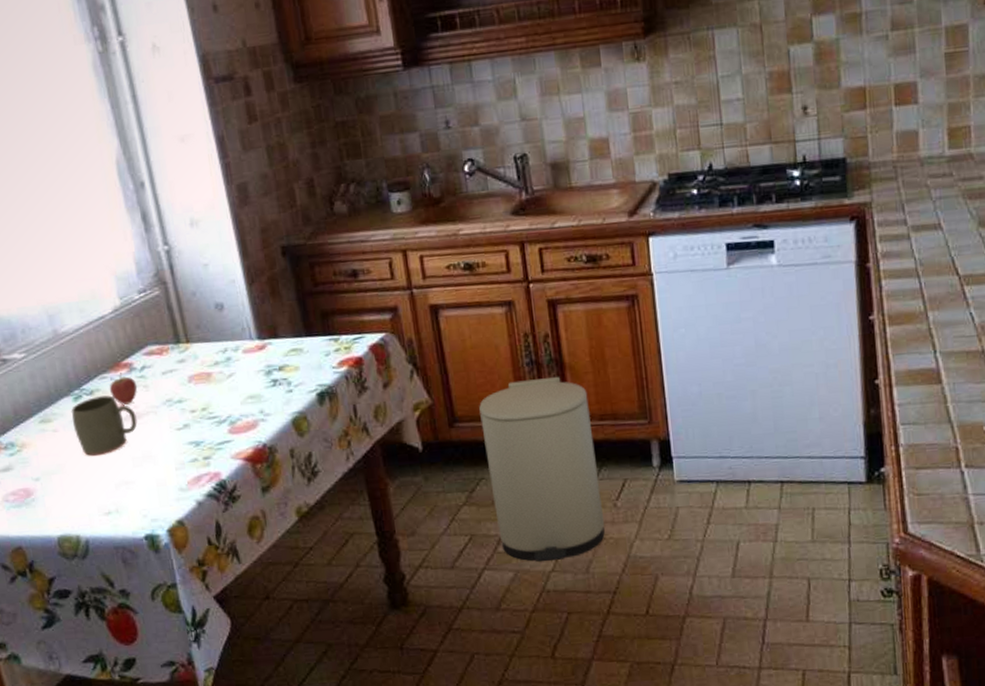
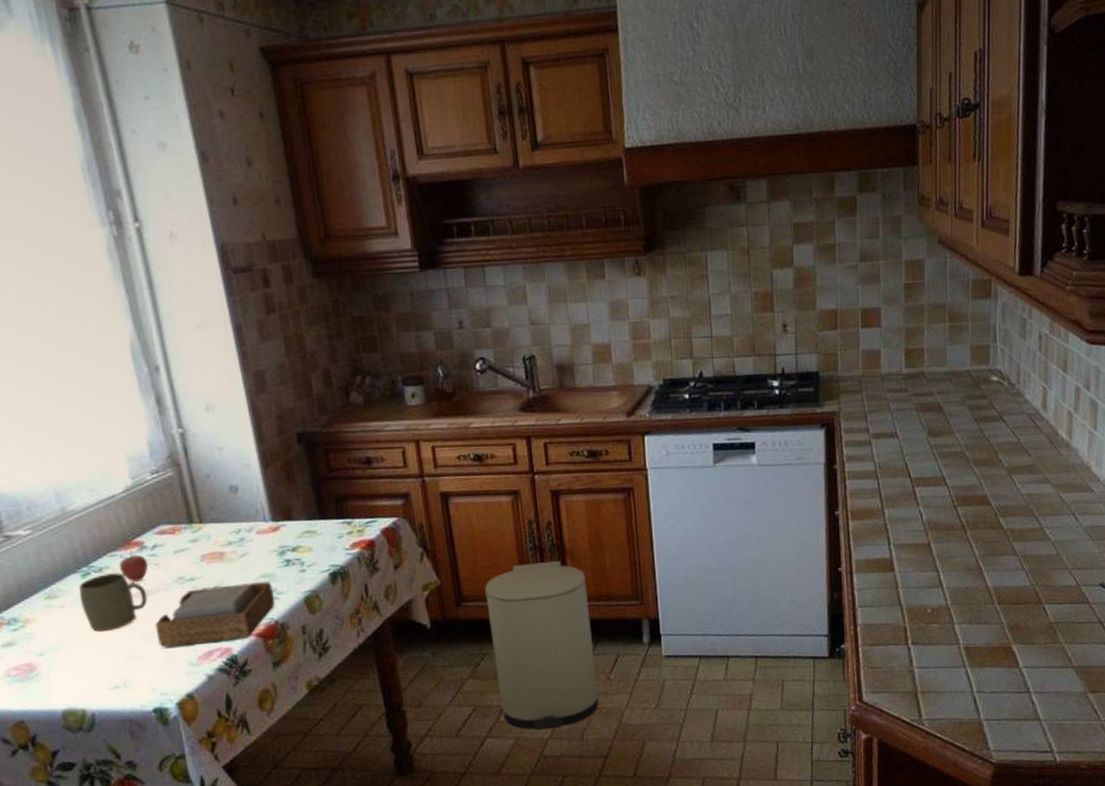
napkin holder: none [145,403,263,473] -> present [155,582,275,648]

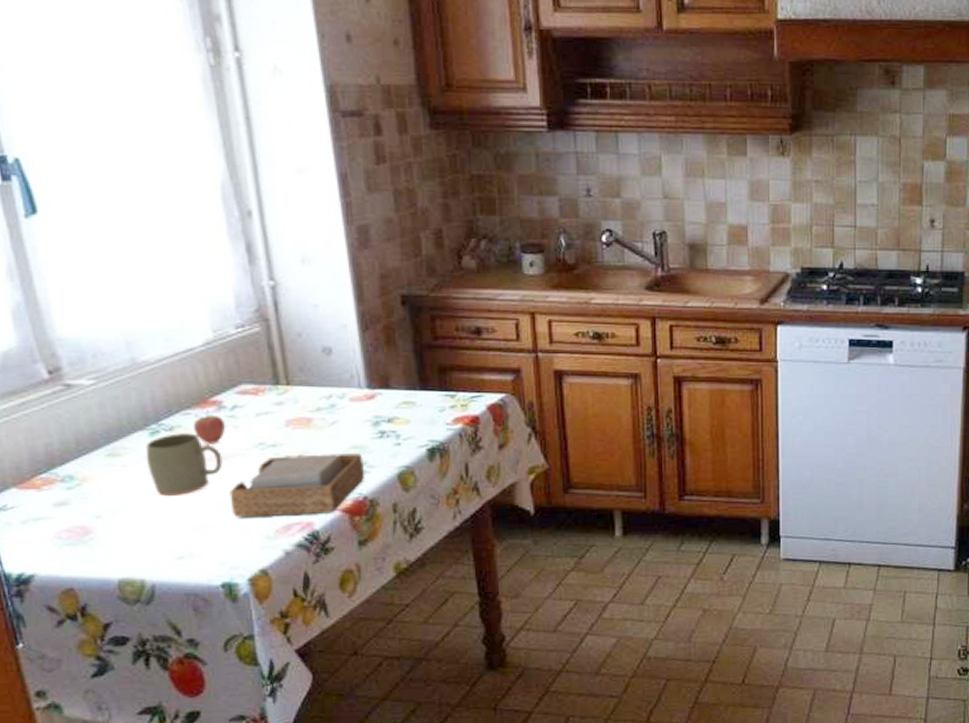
pedal bin: present [485,560,599,731] -> none [596,451,710,630]

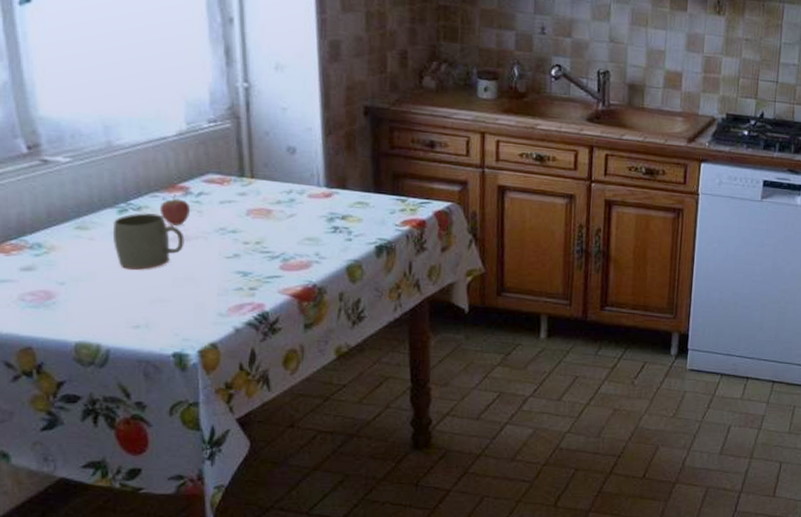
napkin holder: present [229,453,366,518] -> none [188,241,317,298]

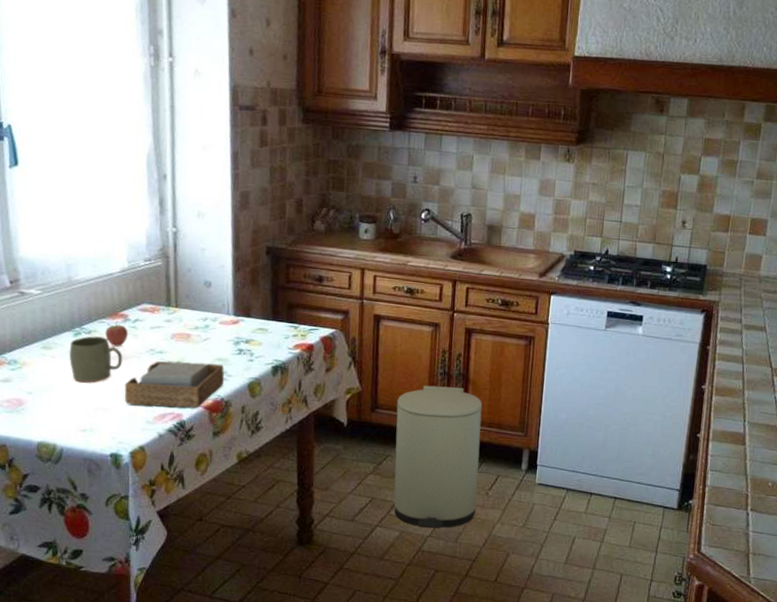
napkin holder: none [188,241,317,298] -> present [124,361,225,409]
pedal bin: none [525,264,626,424] -> present [393,385,483,529]

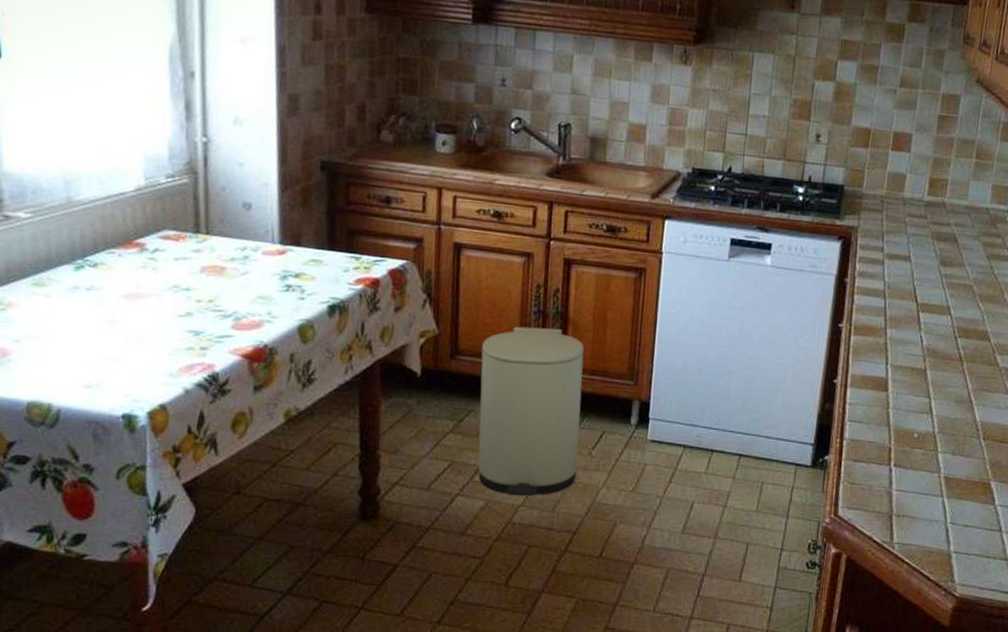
mug: present [69,336,123,383] -> none [68,269,139,328]
fruit: present [105,321,129,347] -> none [115,251,146,283]
napkin holder: present [124,361,225,409] -> none [140,299,269,358]

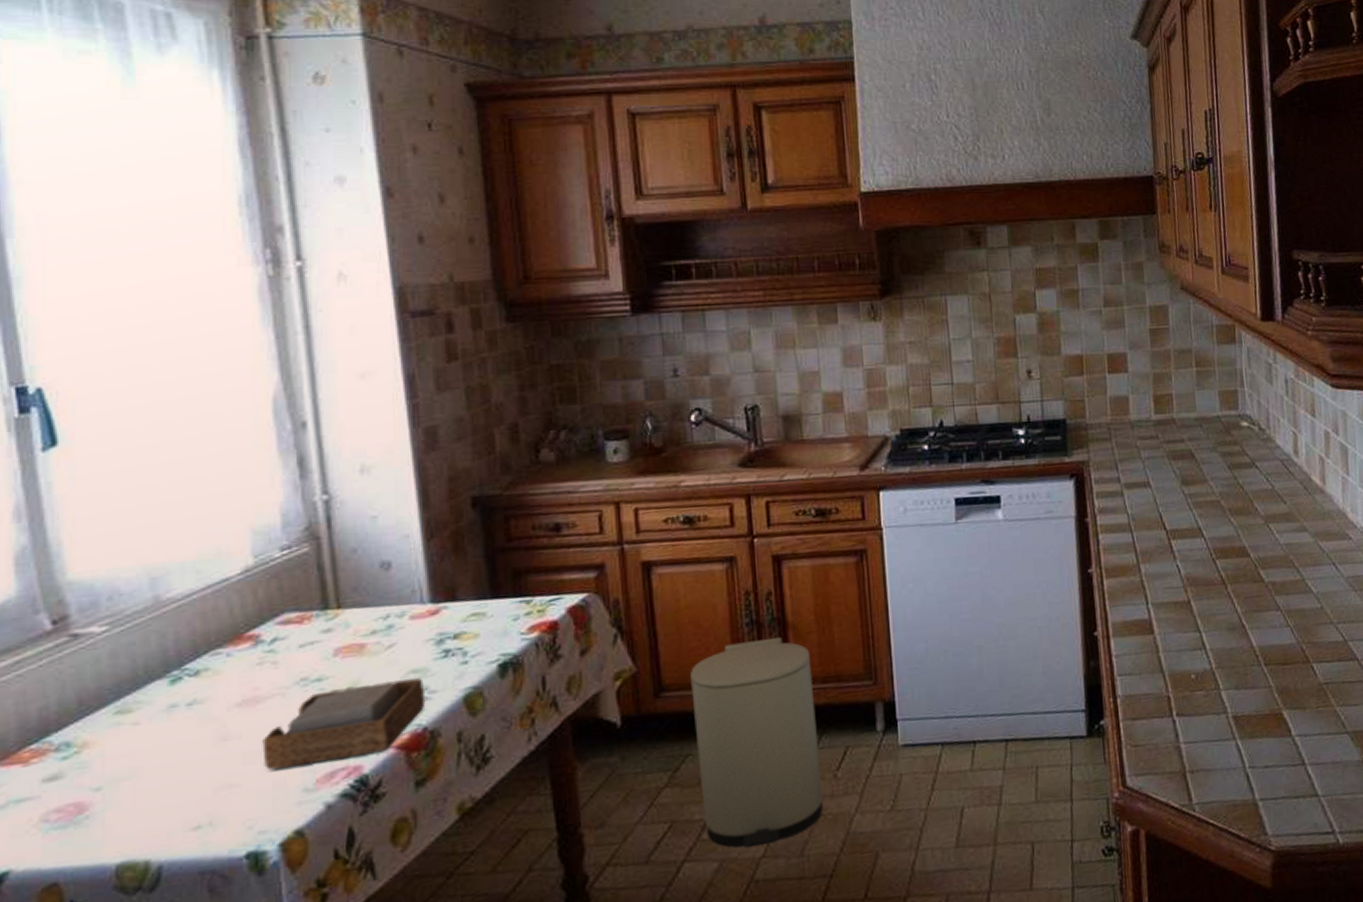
napkin holder: none [140,299,269,358] -> present [262,678,426,771]

